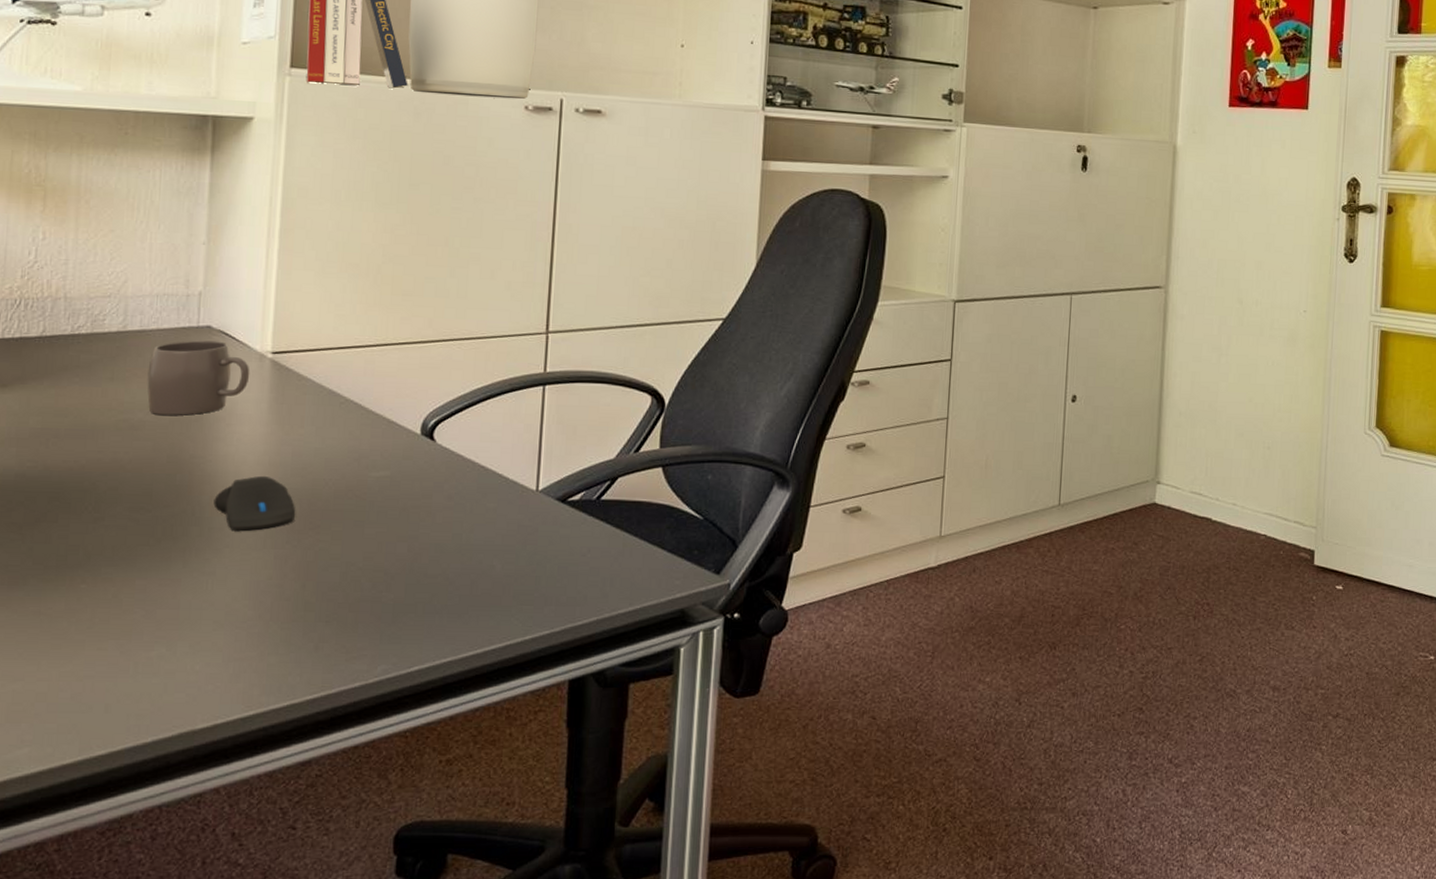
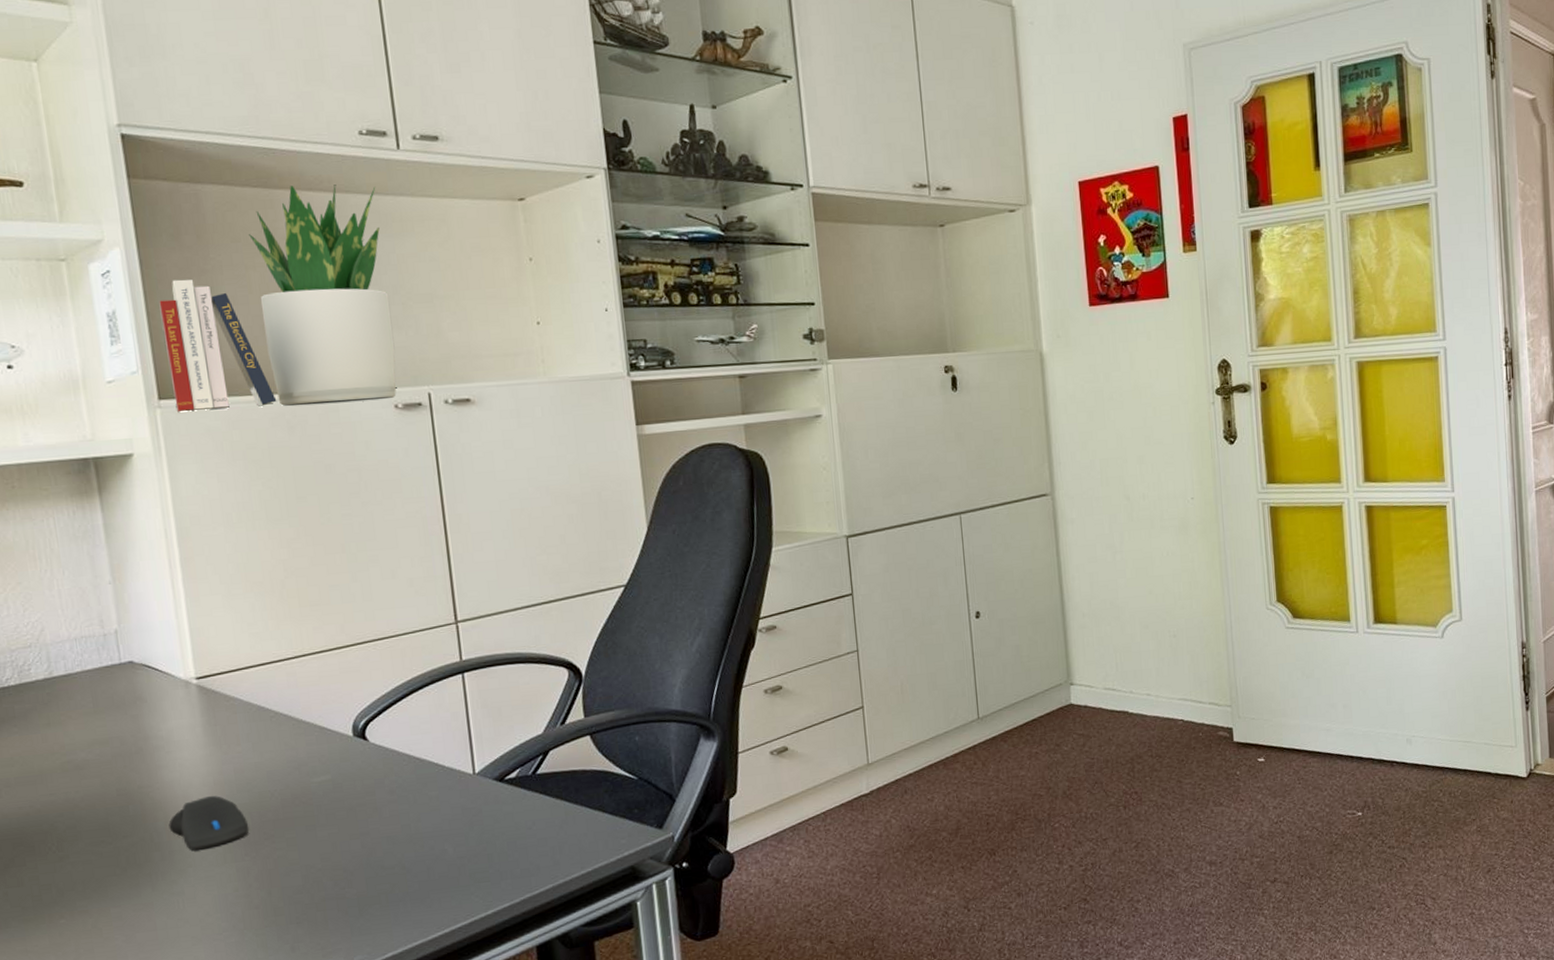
mug: present [147,340,250,416] -> none [81,674,180,753]

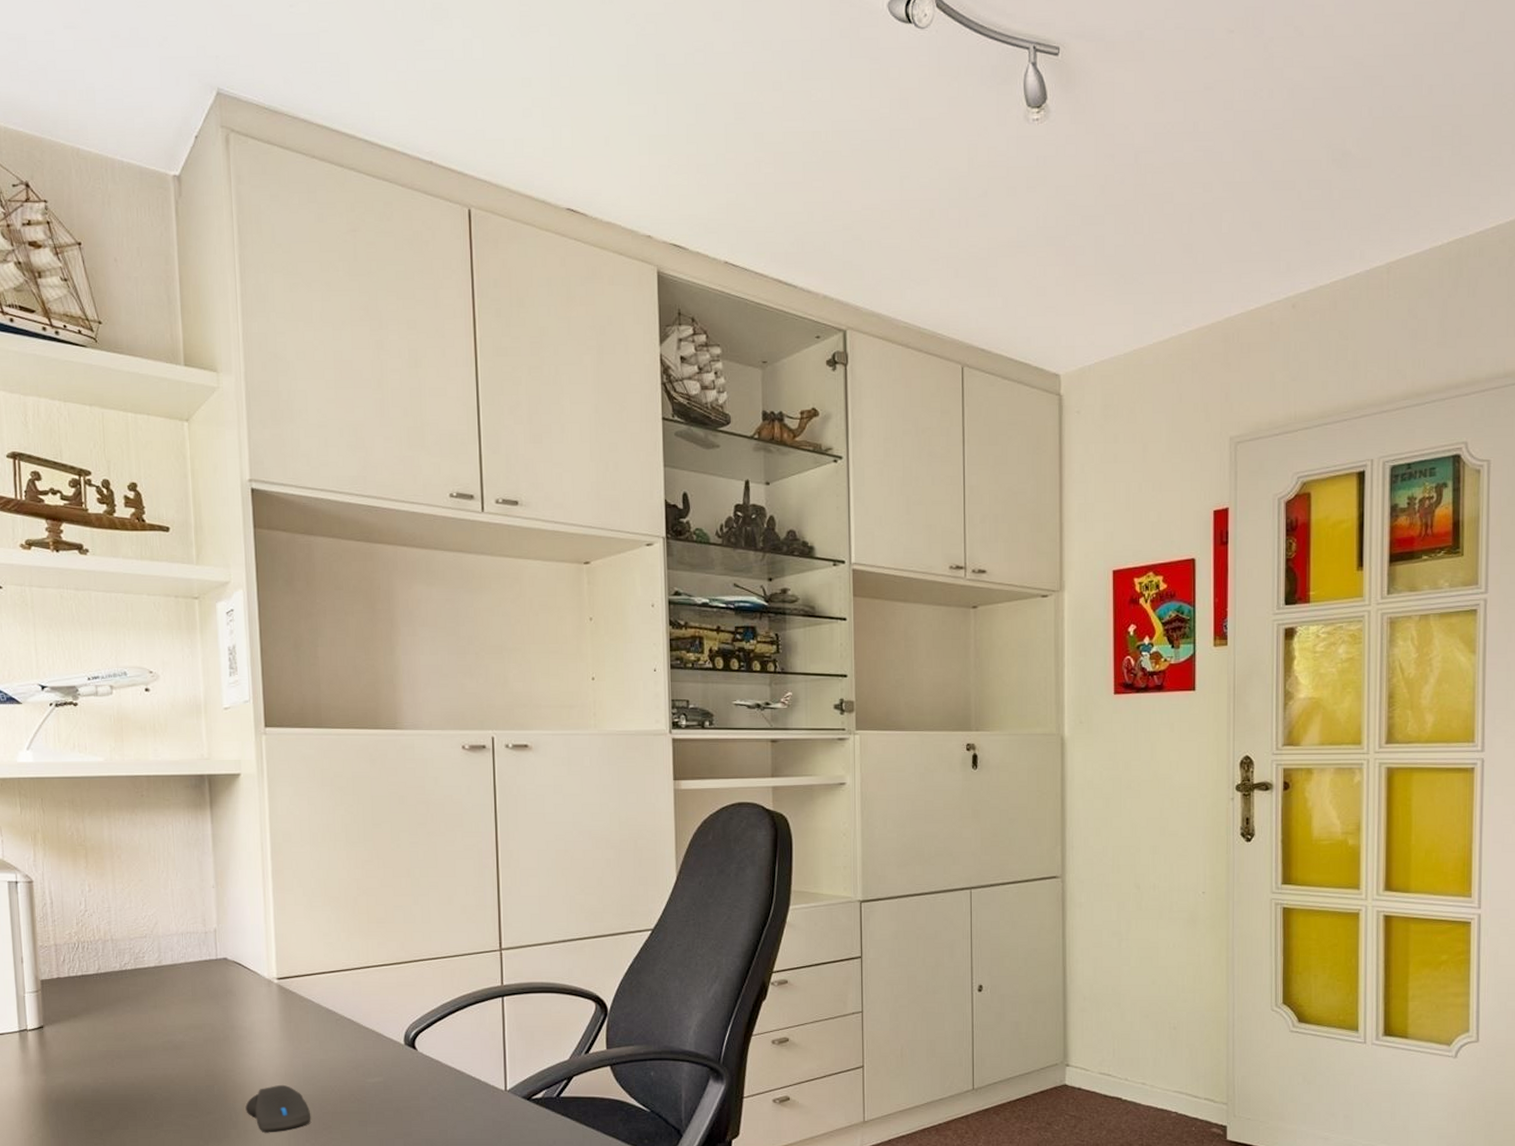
books: present [159,279,277,413] -> none [271,620,363,740]
planter: present [249,184,396,407] -> none [350,541,466,741]

